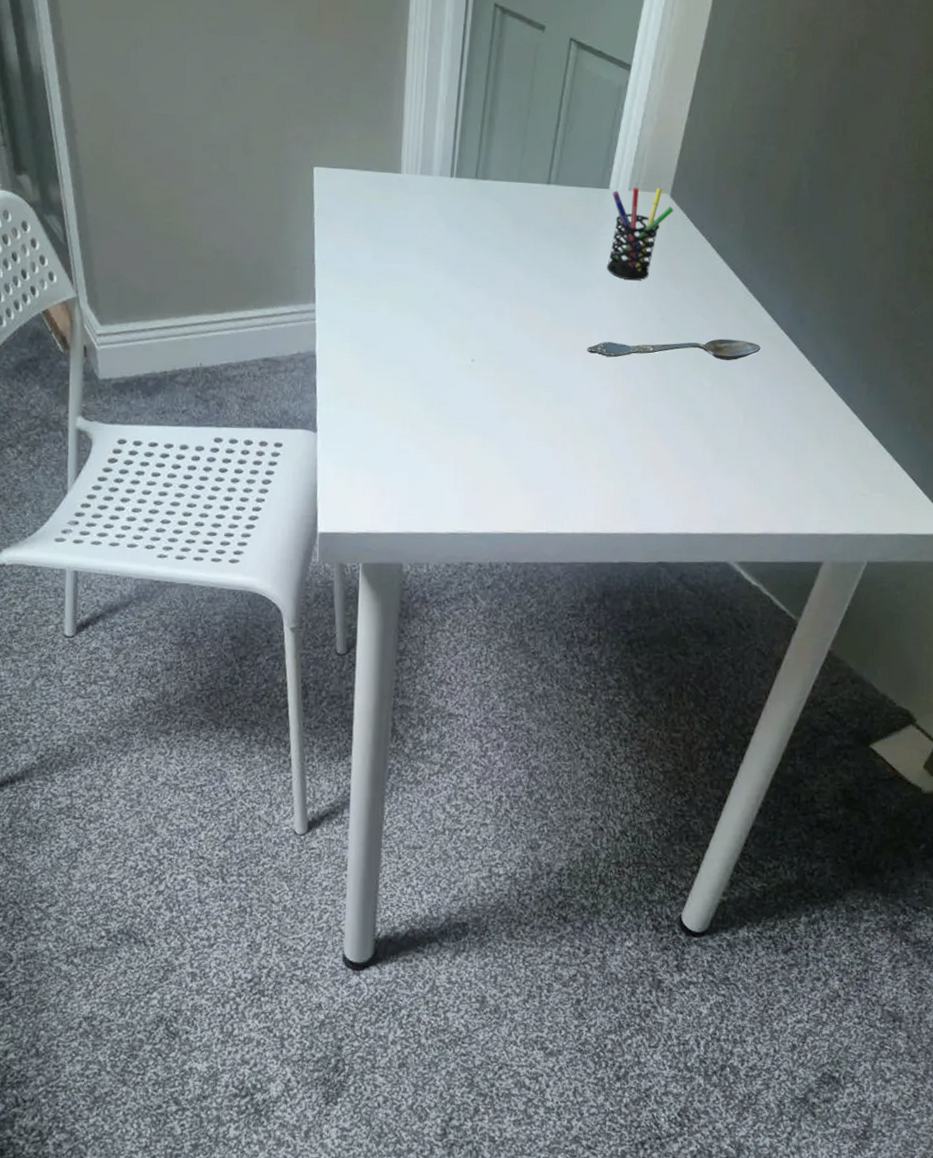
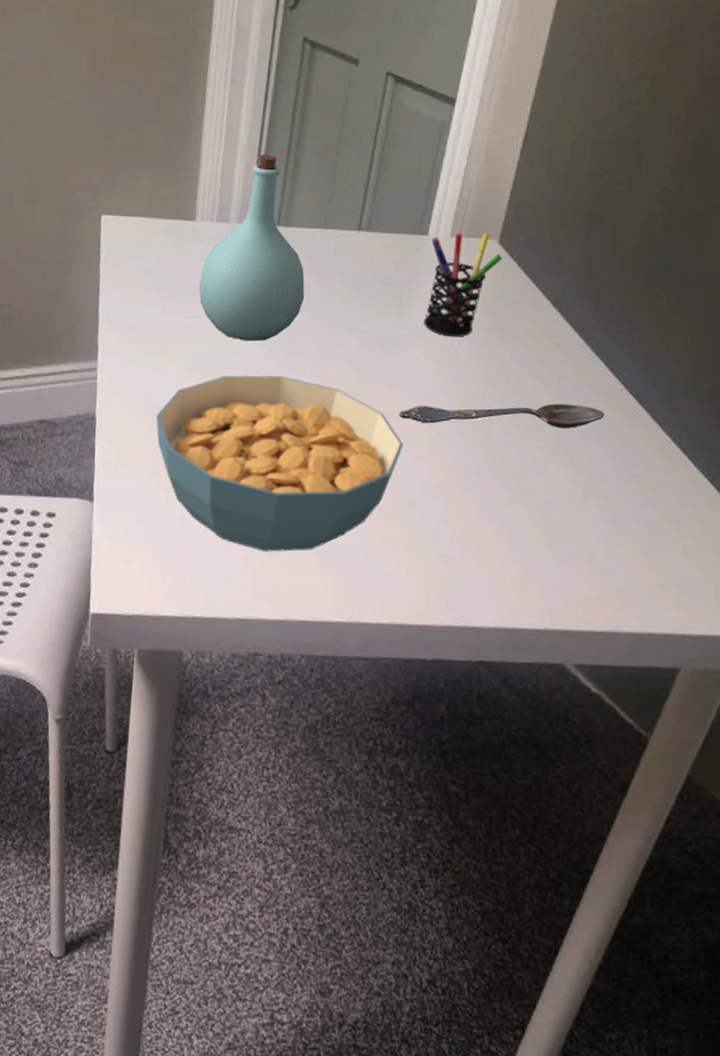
cereal bowl: none [371,315,591,473] -> present [156,375,404,552]
bottle: none [406,112,502,285] -> present [199,154,305,342]

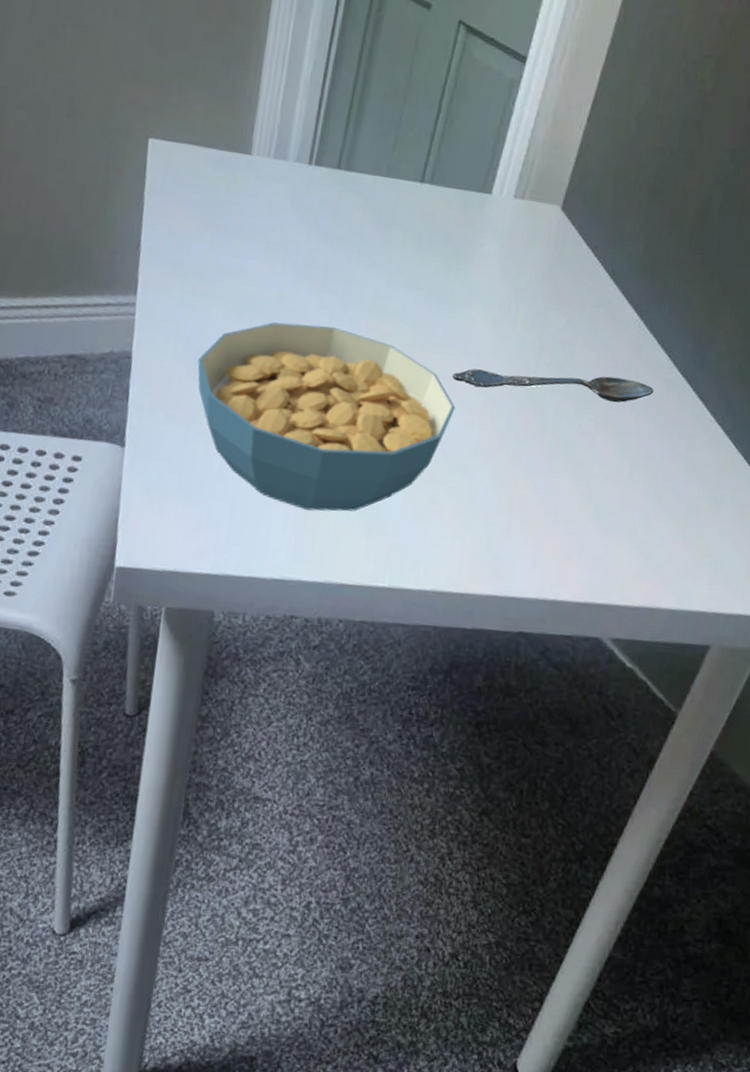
bottle: present [199,154,305,342] -> none [251,92,364,289]
pen holder: present [424,233,502,337] -> none [482,195,564,302]

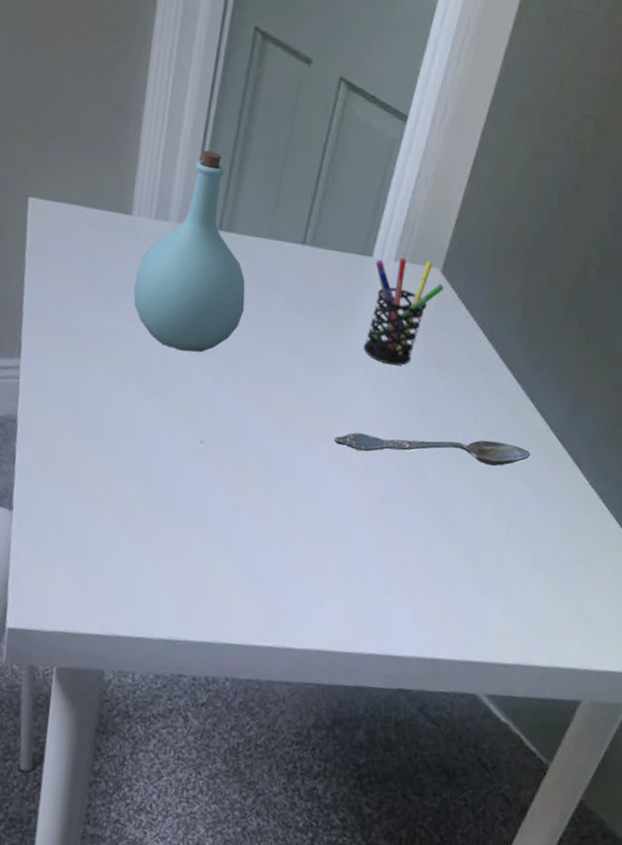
cereal bowl: present [197,322,456,512] -> none [83,385,337,573]
bottle: none [251,92,364,289] -> present [133,150,246,353]
pen holder: none [482,195,564,302] -> present [363,257,444,366]

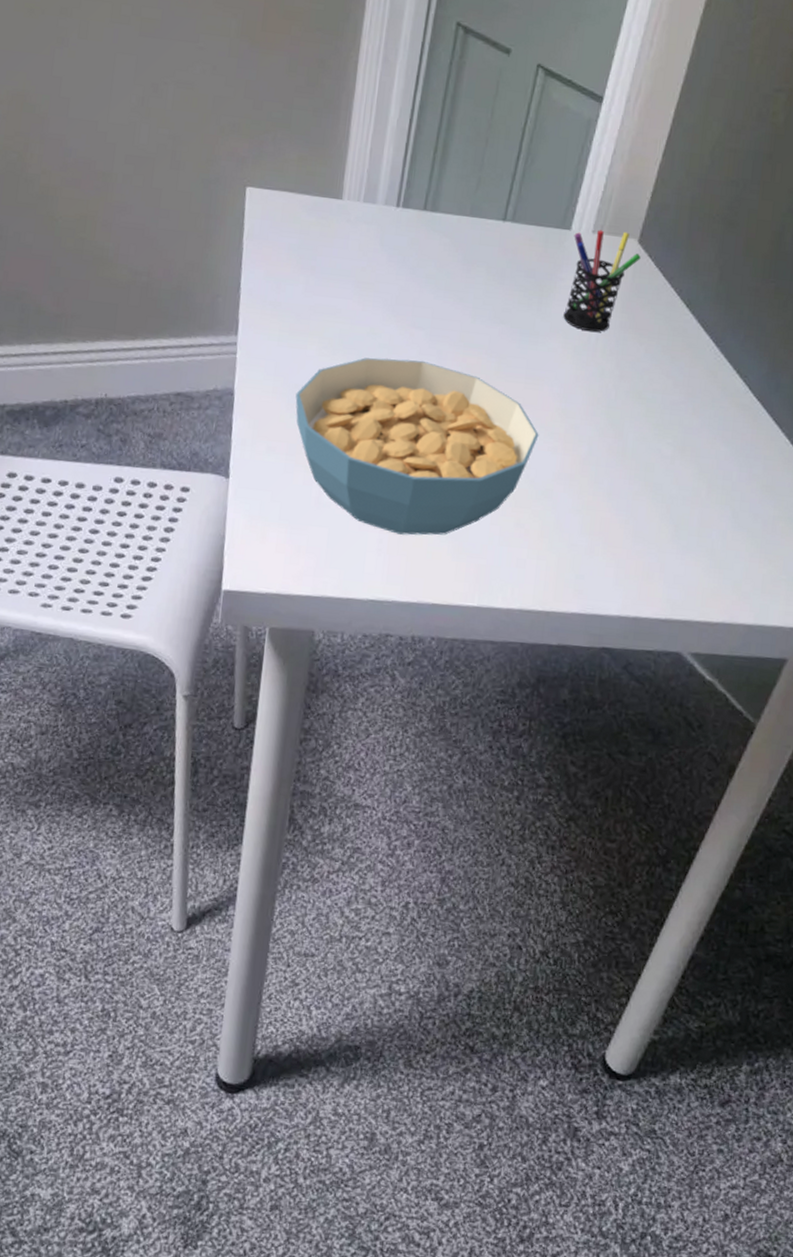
cereal bowl: none [83,385,337,573] -> present [295,357,539,535]
bottle: present [133,150,246,353] -> none [343,137,449,325]
spoon: present [334,432,530,466] -> none [536,397,730,428]

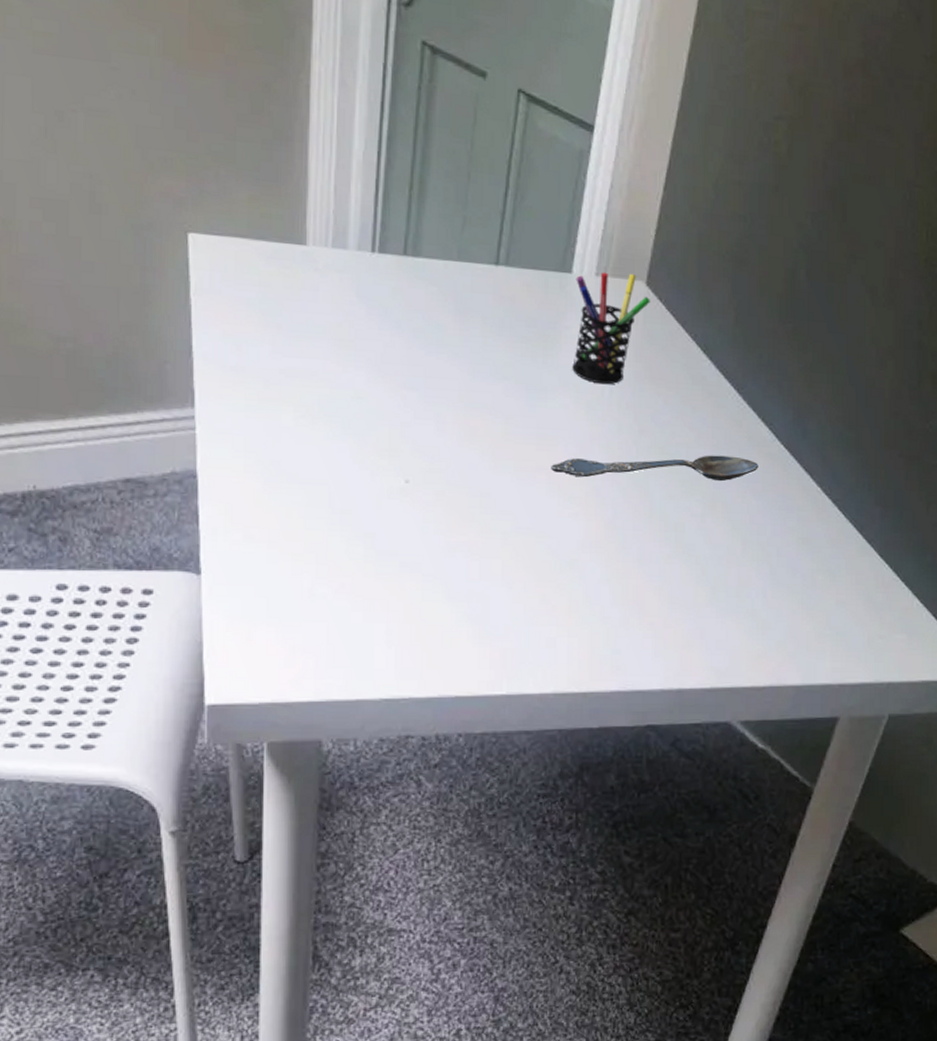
cereal bowl: present [295,357,539,535] -> none [273,424,558,623]
spoon: none [536,397,730,428] -> present [551,455,758,482]

